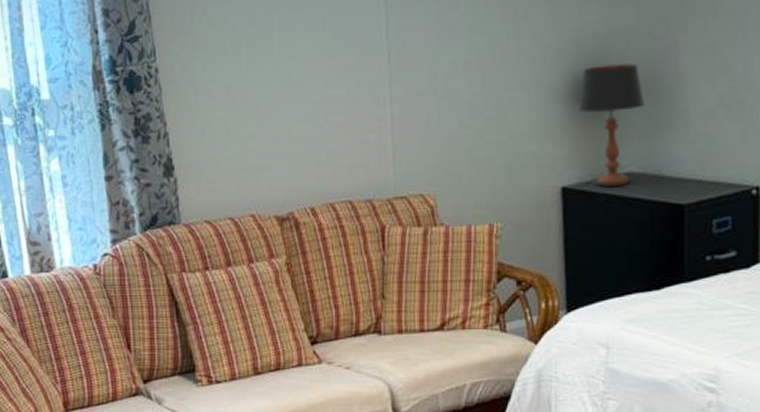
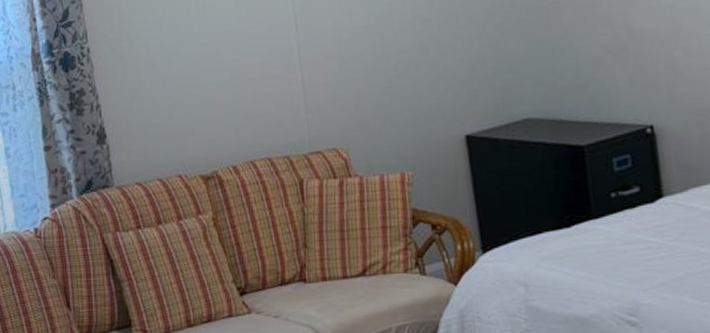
table lamp: present [578,63,645,188] -> none [473,20,536,134]

